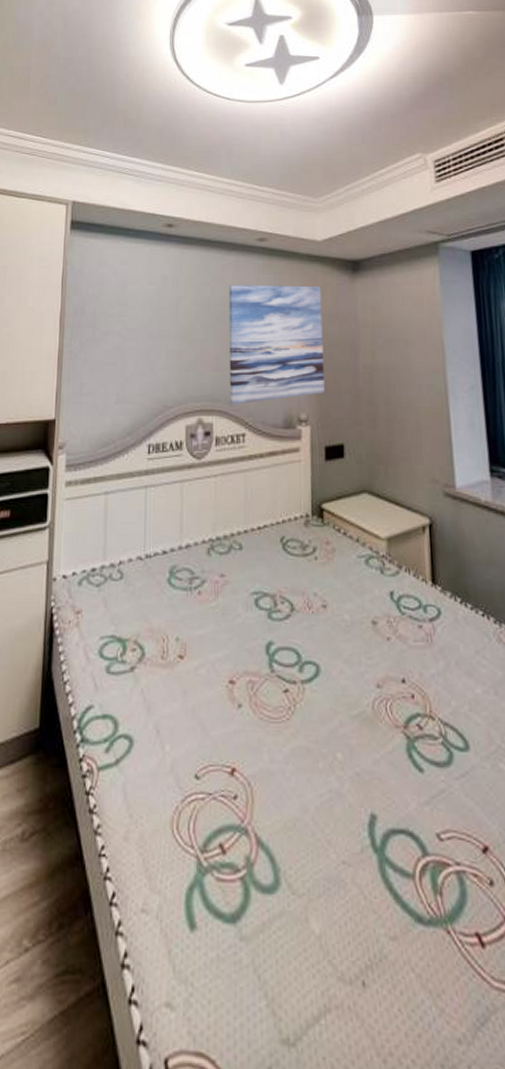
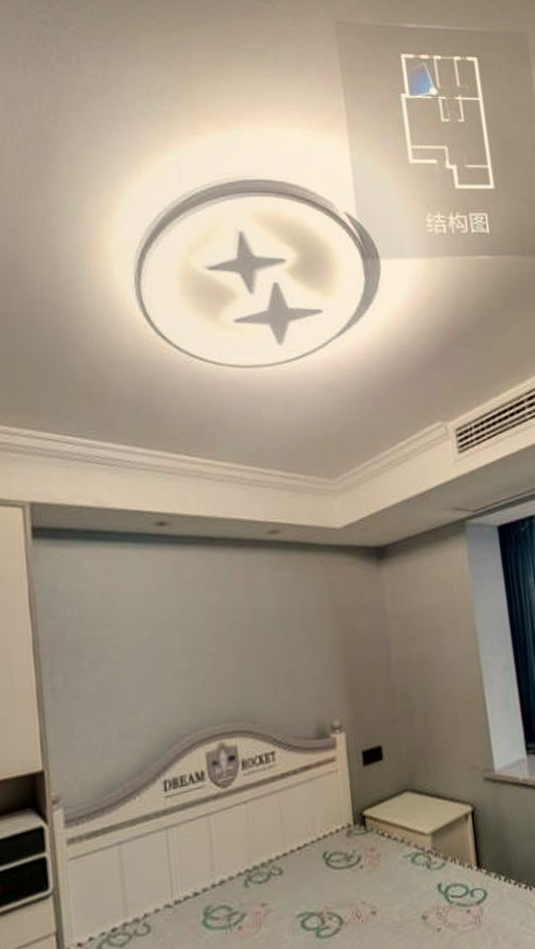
wall art: present [229,284,325,404] -> none [240,579,358,722]

